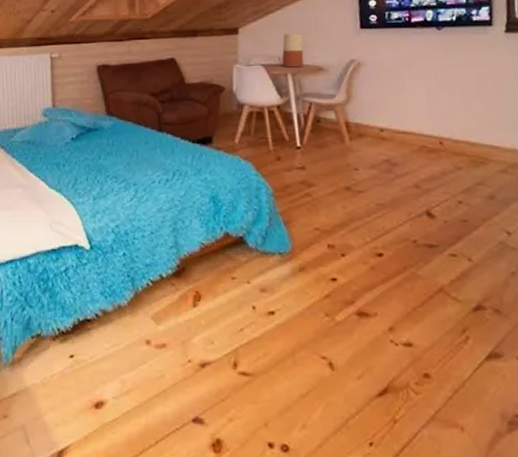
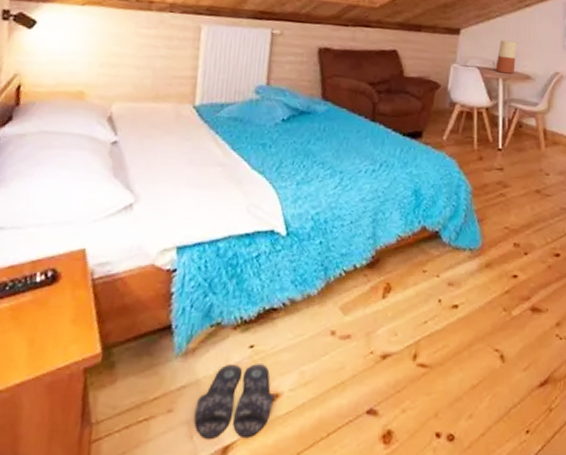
slippers: none [28,372,100,444] -> present [194,363,275,439]

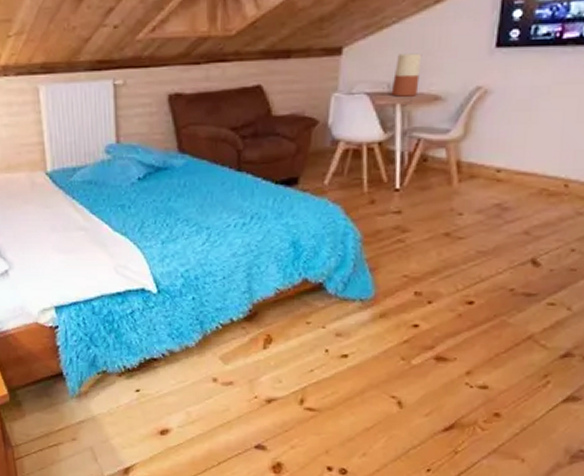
slippers: present [194,363,275,439] -> none [95,404,165,463]

